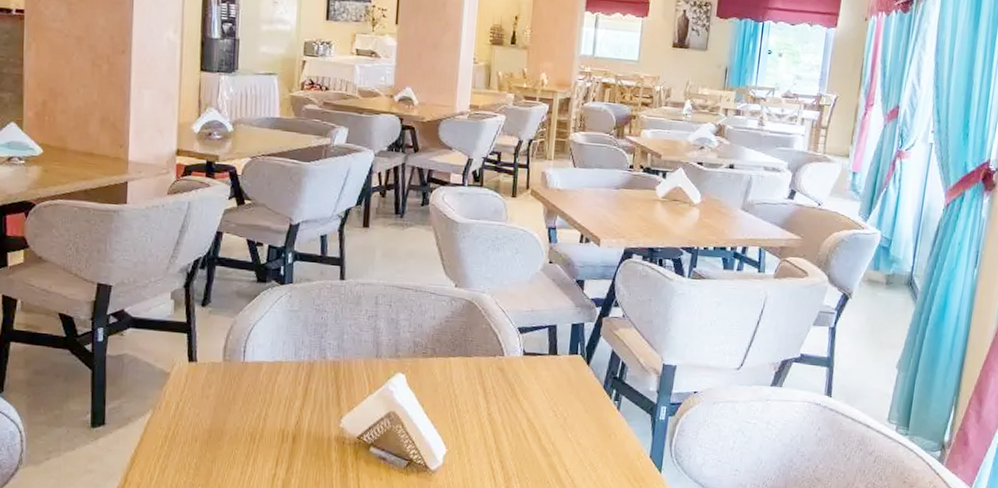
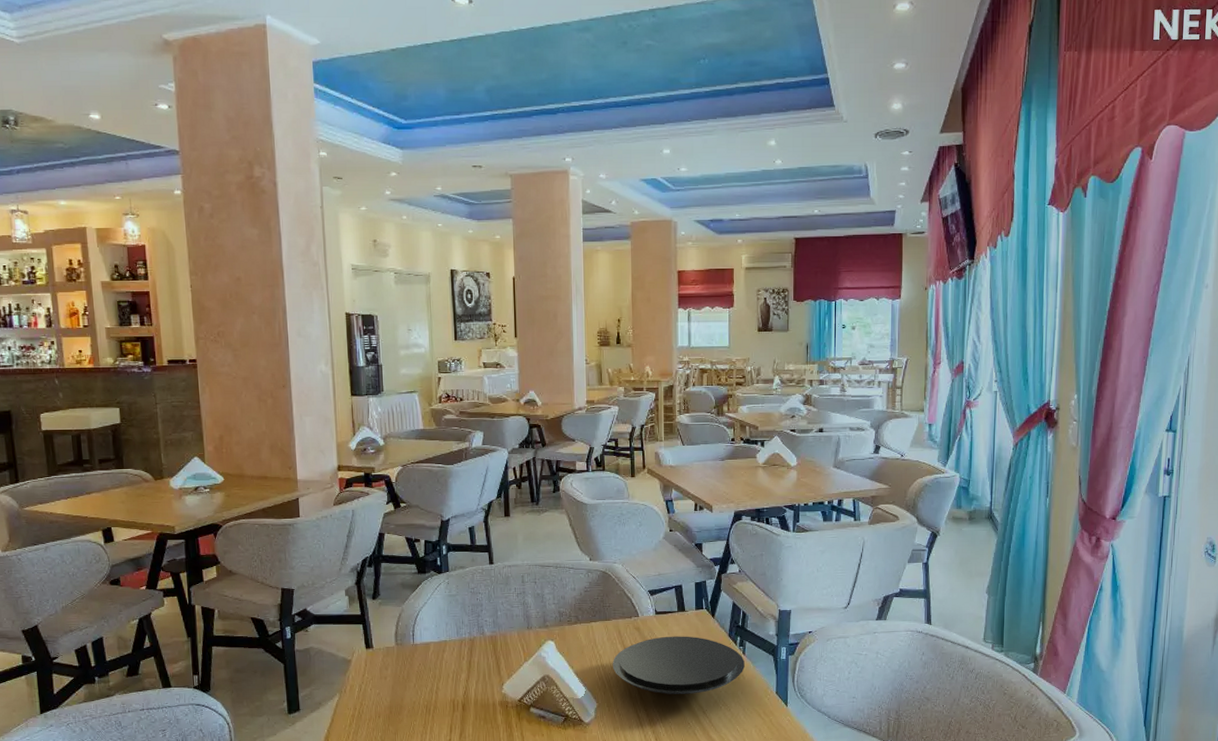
plate: none [468,381,618,449] -> present [612,636,745,694]

